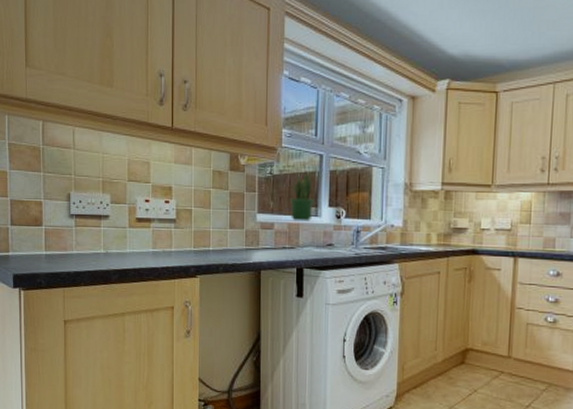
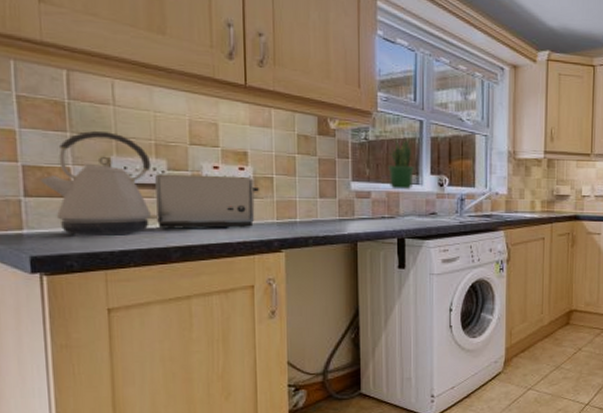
kettle: none [22,171,103,259] -> present [40,131,159,237]
toaster: none [100,206,180,255] -> present [154,174,259,229]

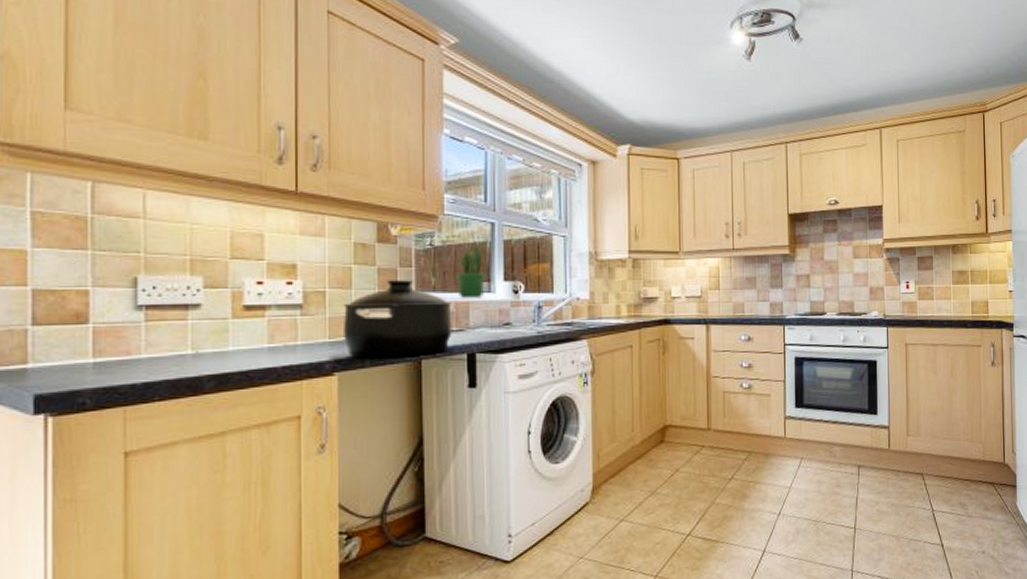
kettle: present [40,131,159,237] -> none [52,248,191,368]
toaster: present [154,174,259,229] -> none [187,291,309,355]
saucepan: none [289,170,384,239] -> present [344,280,452,359]

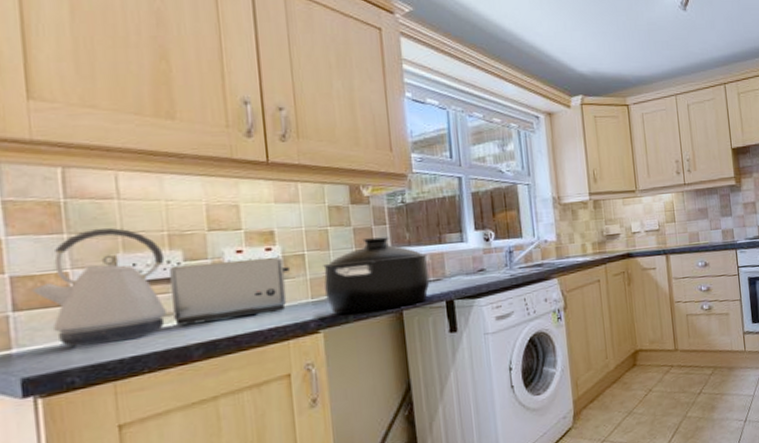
kettle: none [52,248,191,368] -> present [32,228,176,347]
toaster: none [187,291,309,355] -> present [169,257,290,326]
planter: present [455,241,487,299] -> none [428,195,458,251]

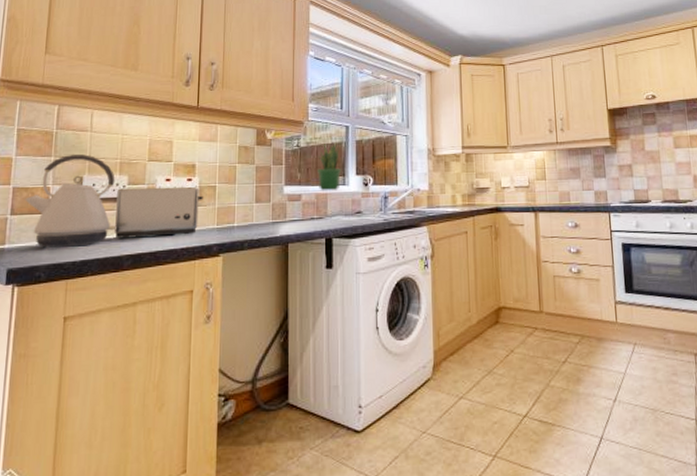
saucepan: present [323,236,430,316] -> none [228,176,314,243]
planter: none [428,195,458,251] -> present [316,142,342,191]

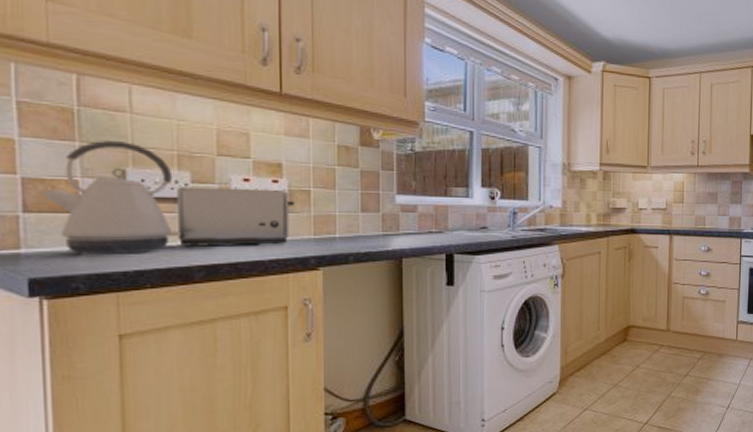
planter: present [316,142,342,191] -> none [435,149,465,203]

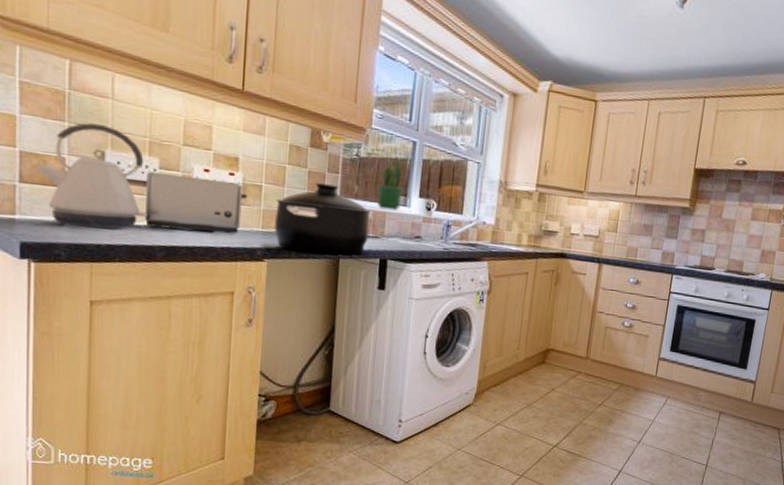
saucepan: none [328,182,432,256] -> present [274,183,371,256]
planter: none [435,149,465,203] -> present [376,157,404,211]

